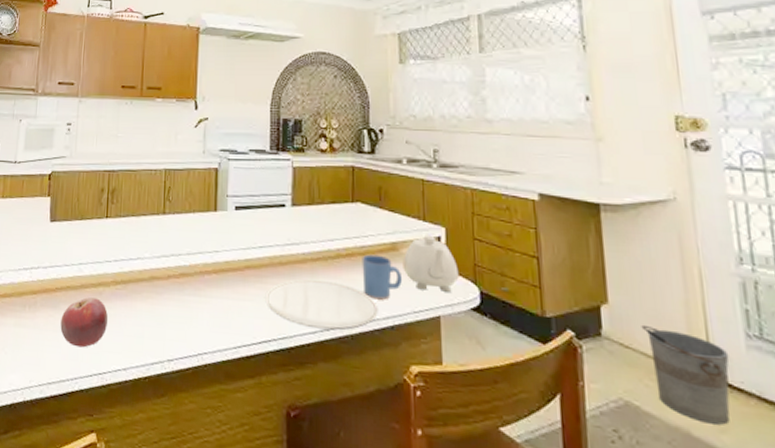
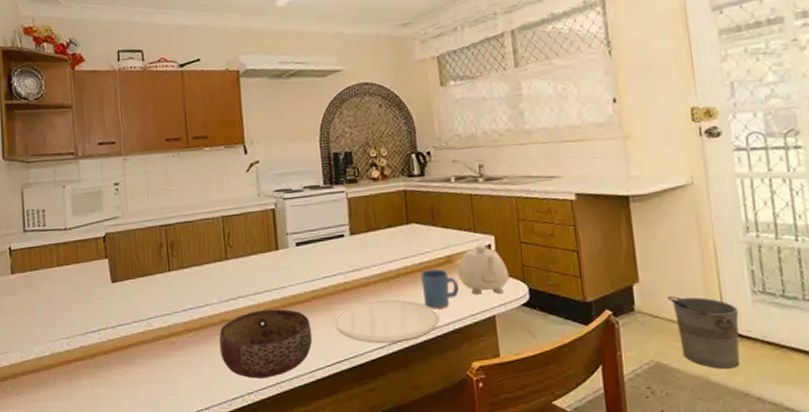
fruit: present [60,297,109,348] -> none [137,348,185,396]
bowl: none [145,272,241,347] -> present [219,308,313,379]

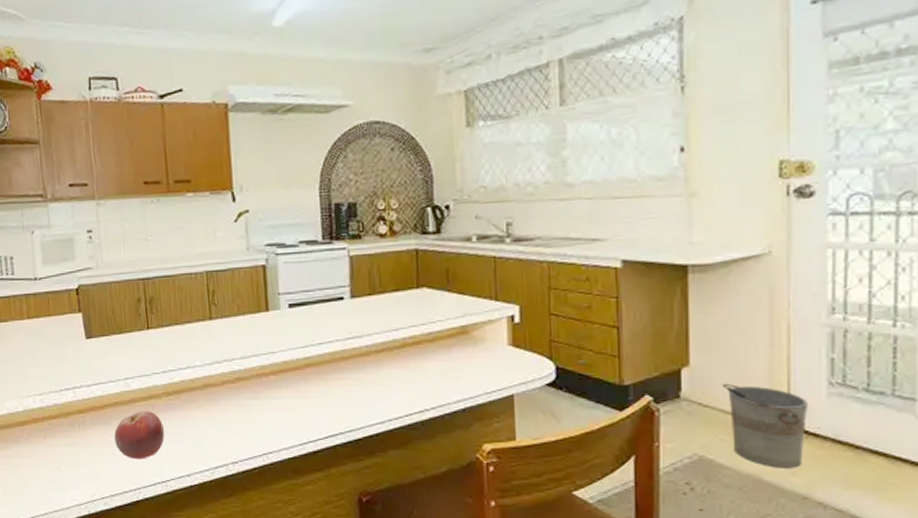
fruit: none [137,348,185,396] -> present [114,411,165,459]
bowl: present [219,308,313,379] -> none [201,375,305,448]
plate: present [334,299,440,344] -> none [328,370,449,419]
mug: present [420,269,459,309] -> none [429,340,473,384]
teapot: present [458,244,510,295] -> none [473,314,534,371]

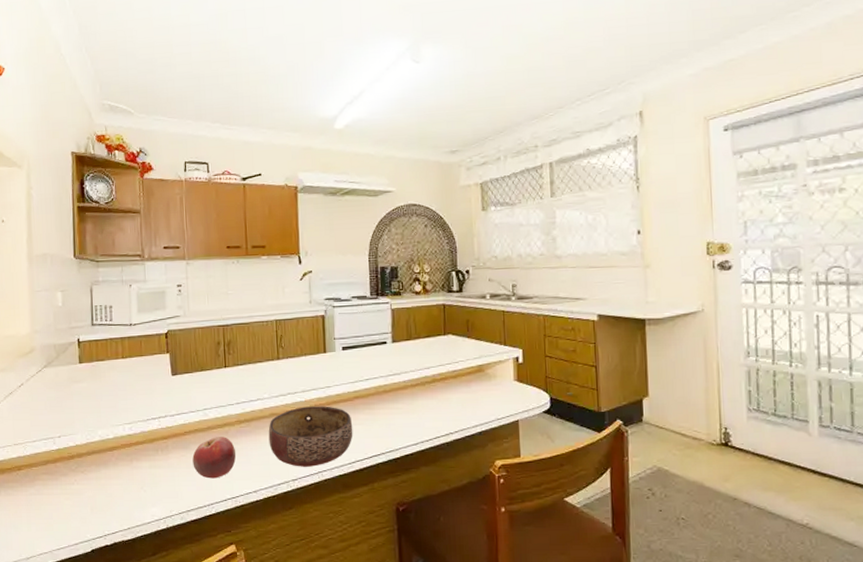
bowl: none [201,375,305,448] -> present [268,406,353,467]
bucket: present [722,383,809,468] -> none [672,409,735,476]

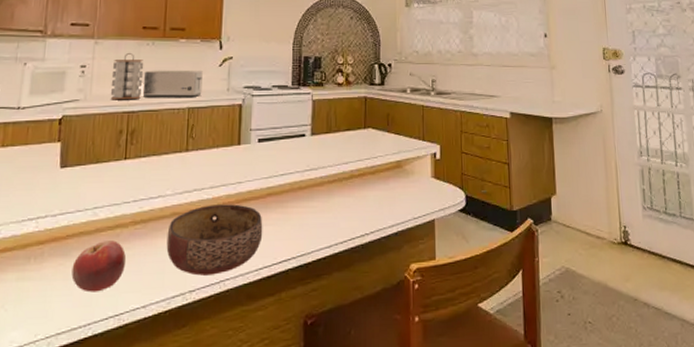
spice rack: none [204,271,233,315] -> present [110,52,144,100]
toaster: none [232,284,287,312] -> present [142,70,203,98]

